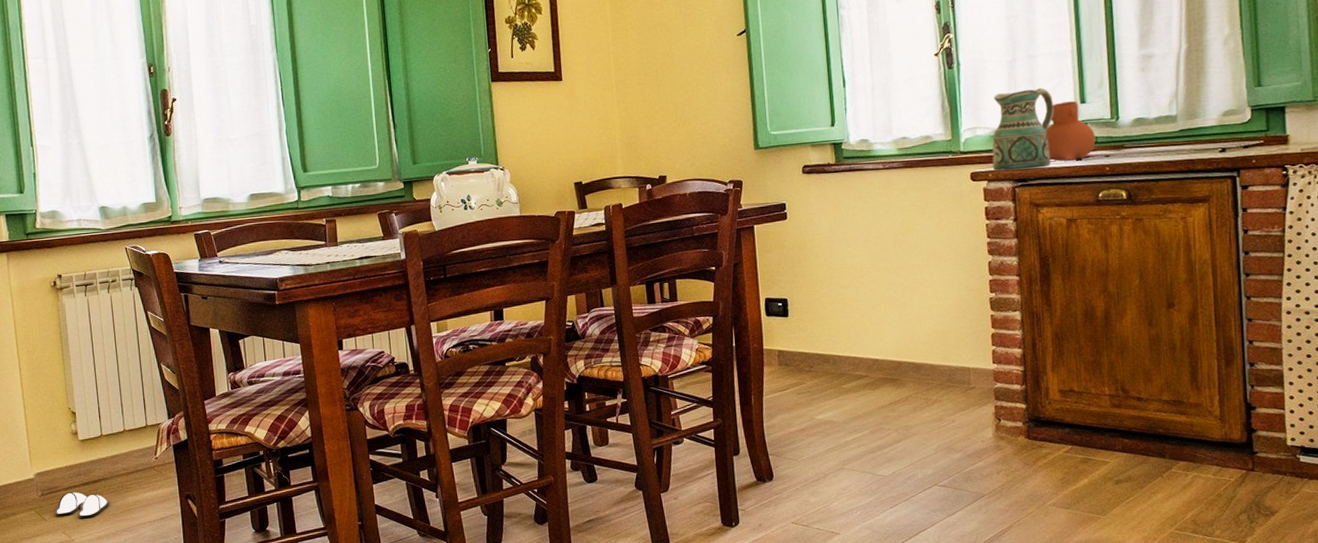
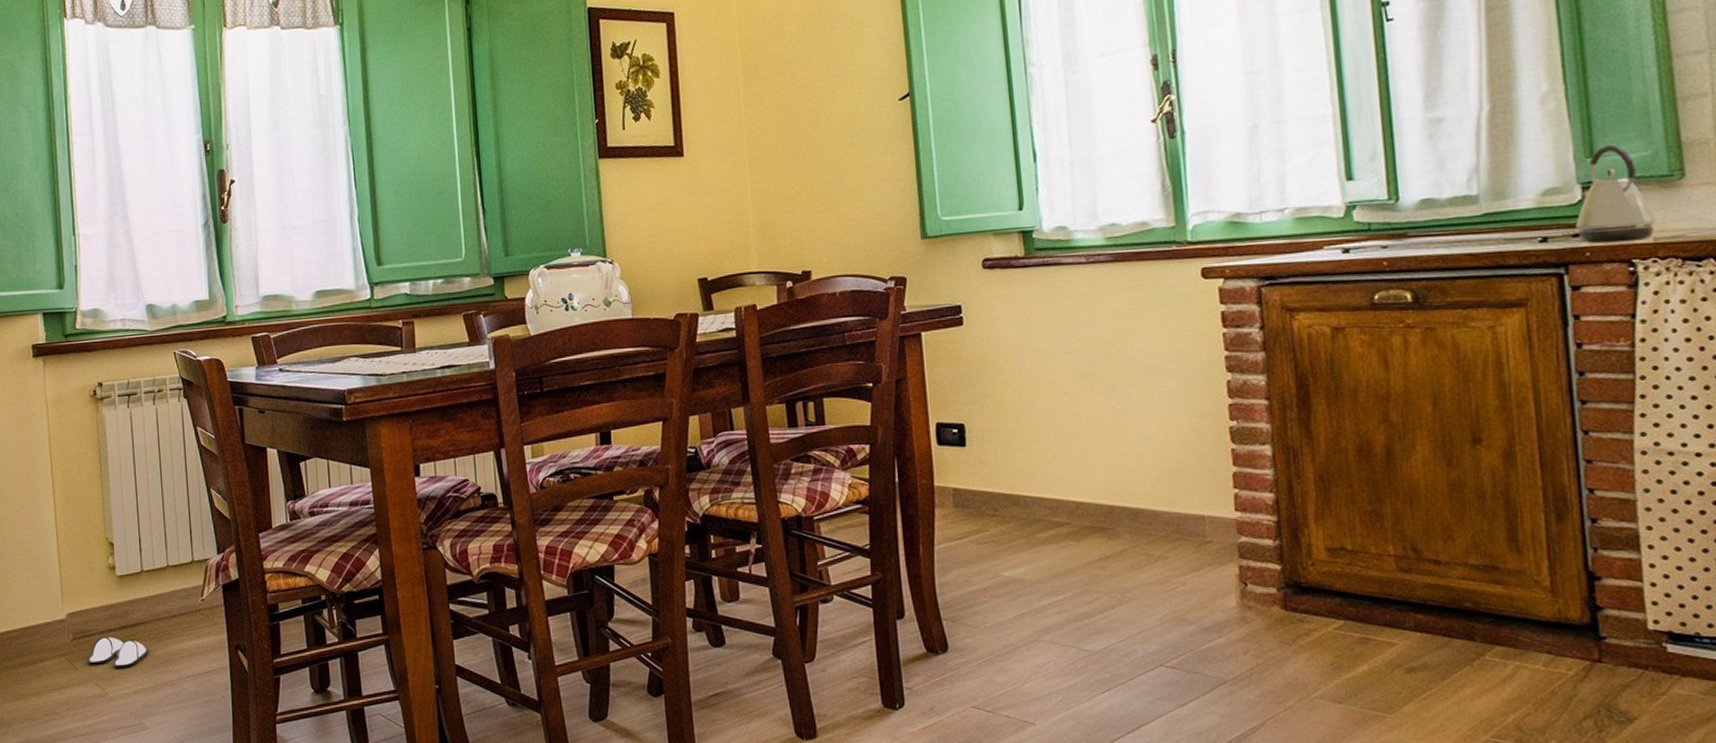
ceramic pitcher: present [992,87,1055,171] -> none [1229,161,1312,266]
vase: present [1045,101,1096,162] -> none [1300,177,1368,255]
kettle: none [1246,76,1304,154] -> present [1576,144,1657,244]

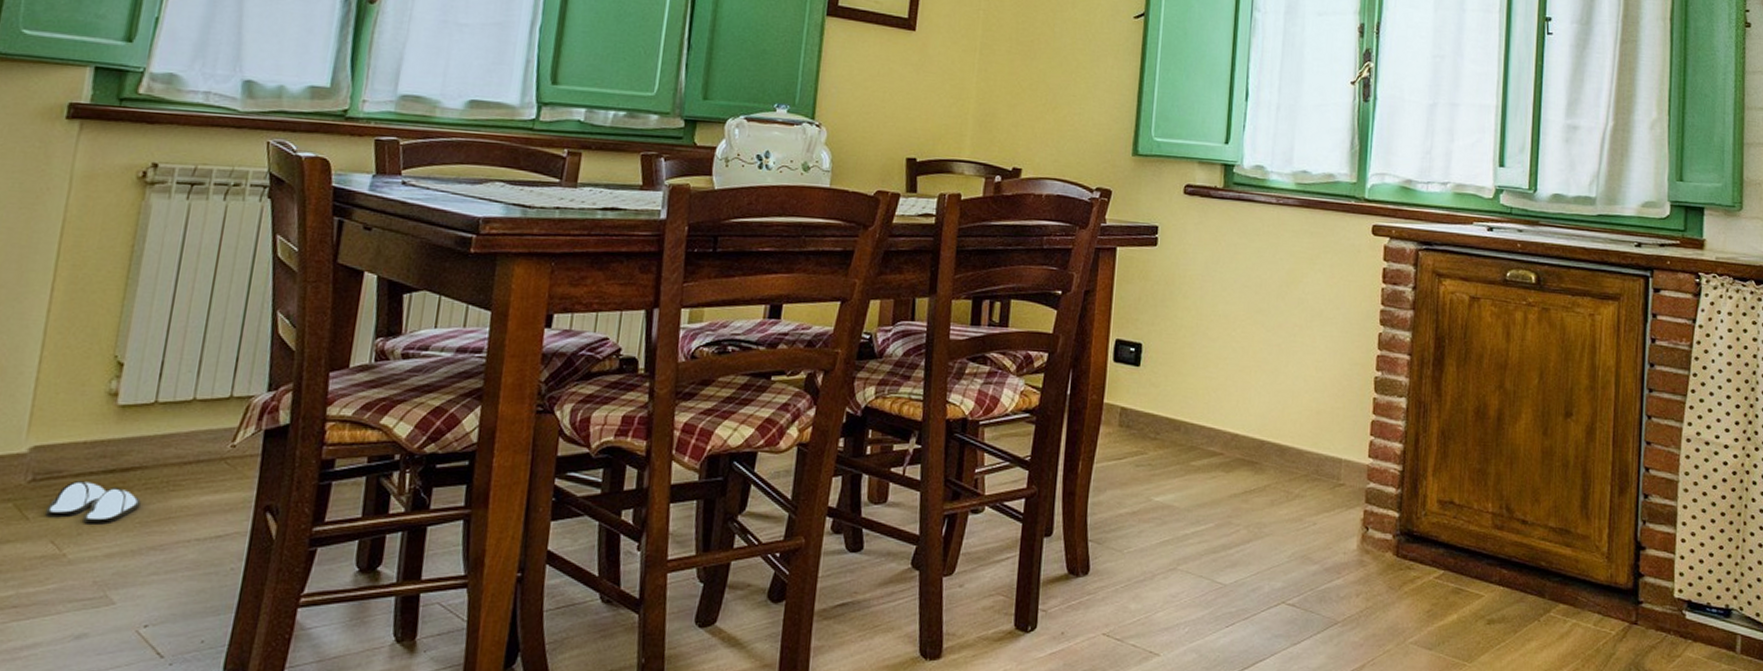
kettle: present [1576,144,1657,244] -> none [1663,172,1719,258]

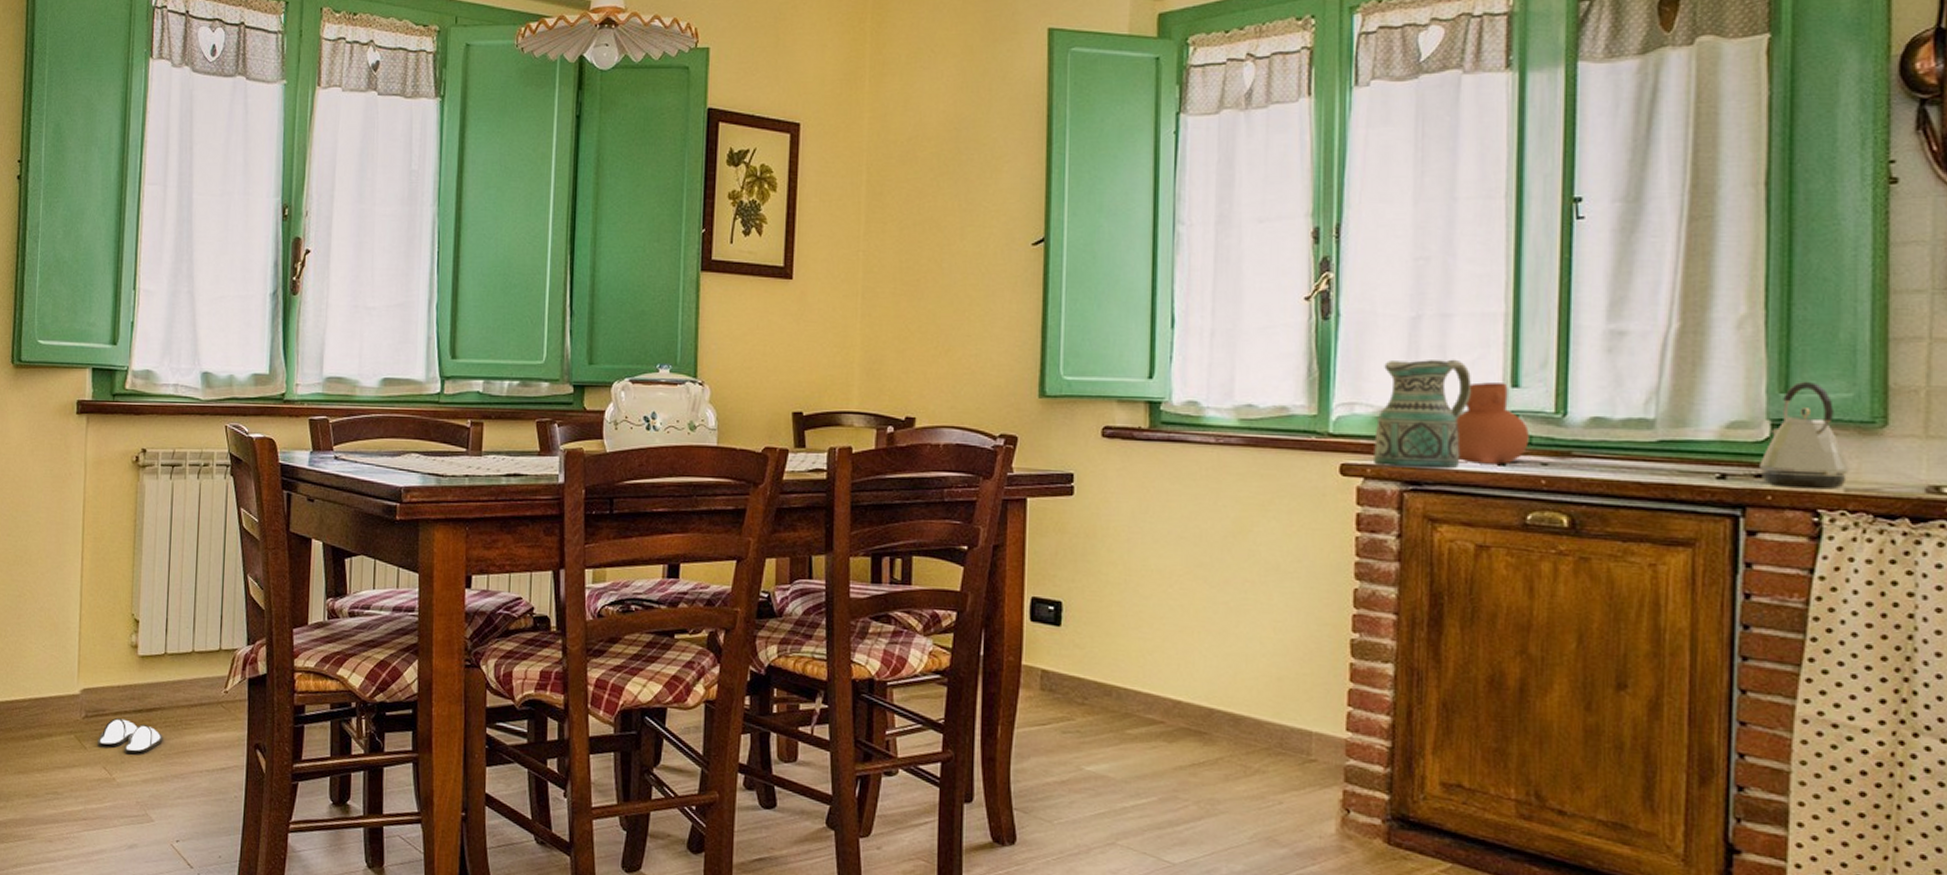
ceramic pitcher: none [1398,139,1471,233] -> present [1374,359,1472,469]
vase: none [1459,161,1510,230] -> present [1456,382,1529,466]
kettle: none [1663,172,1719,258] -> present [1760,381,1851,490]

